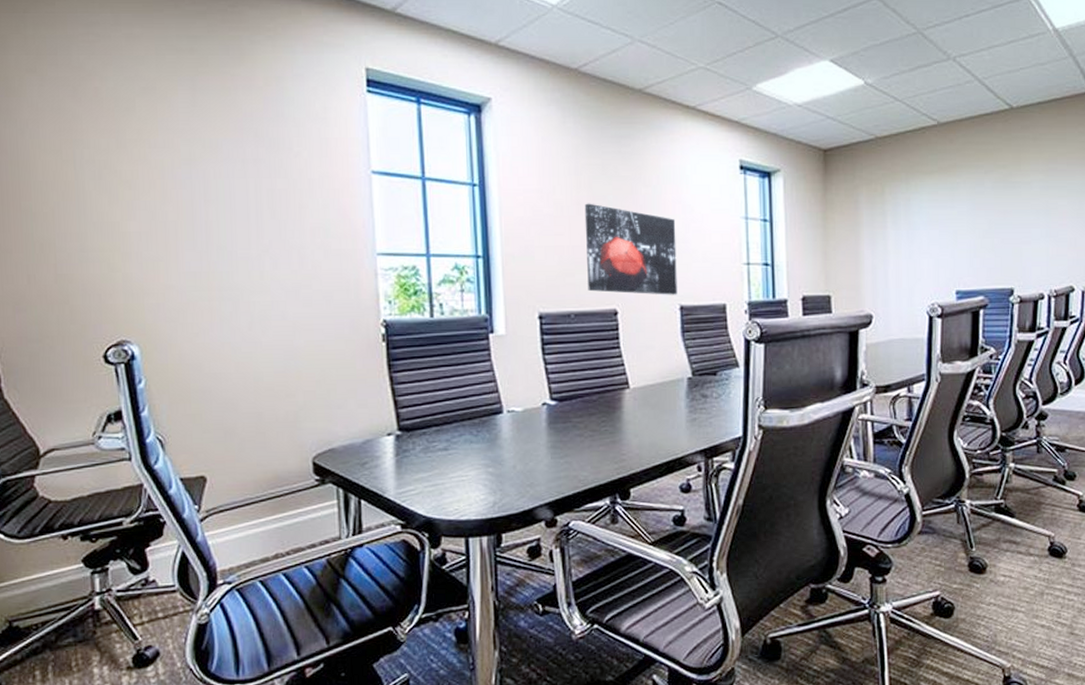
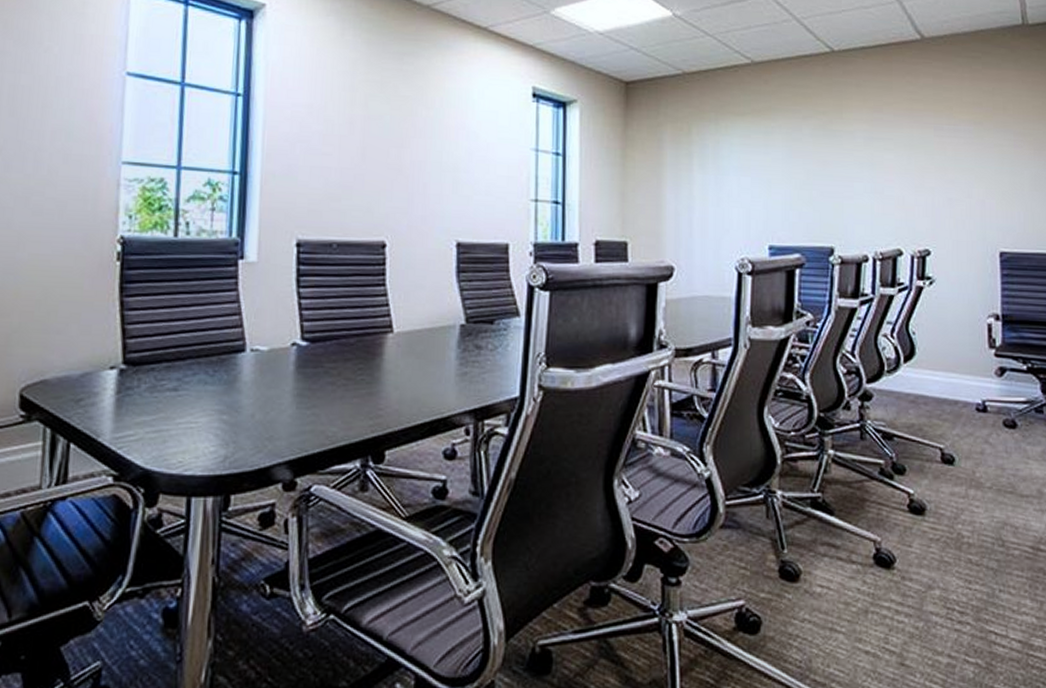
wall art: present [584,203,677,295] -> none [354,122,458,230]

